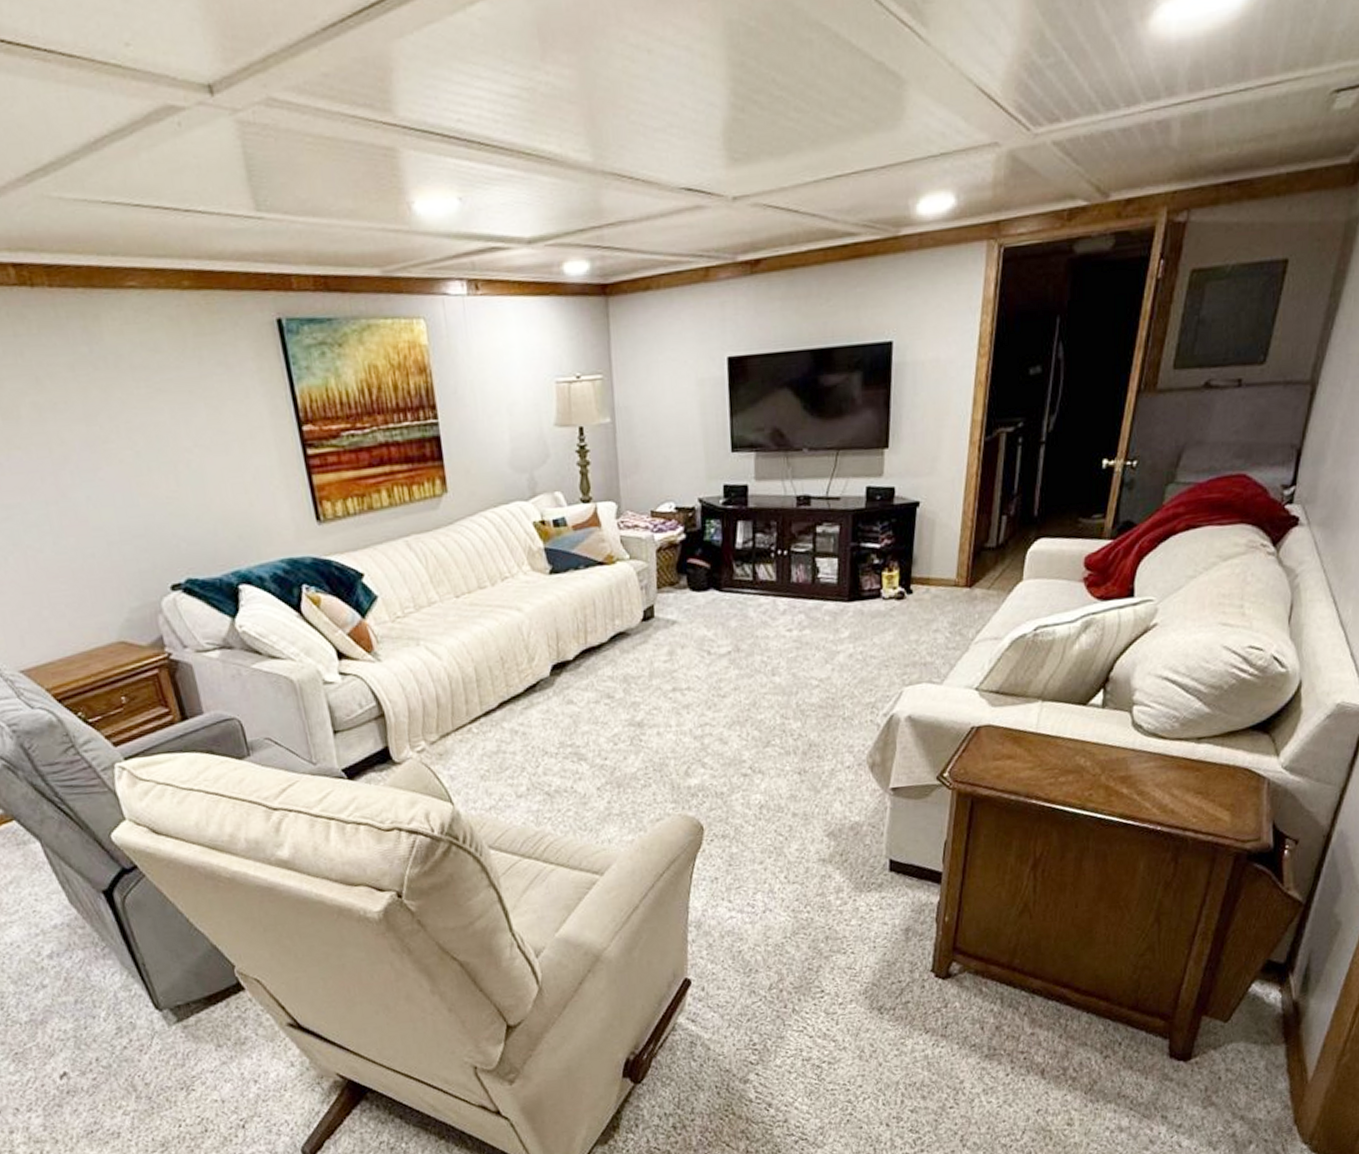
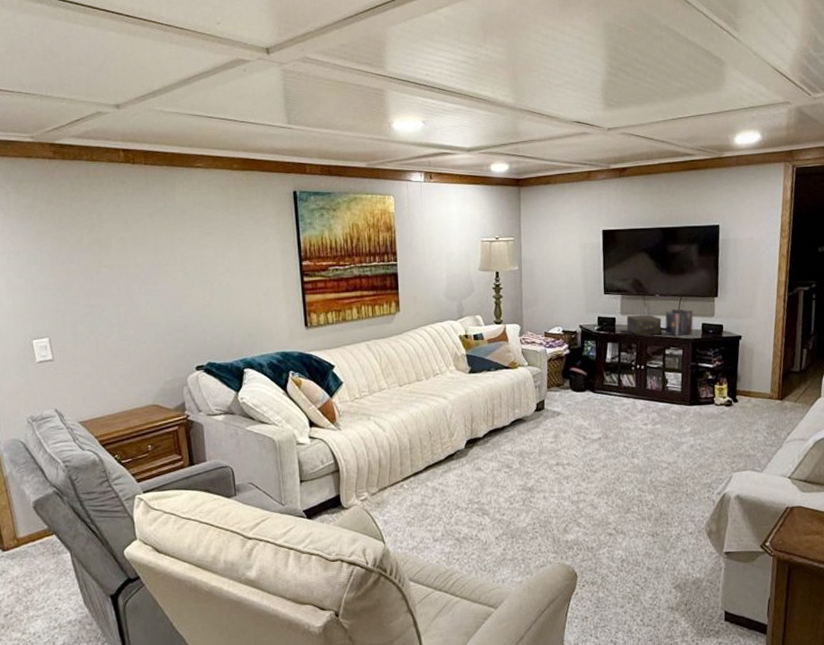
decorative box: none [763,478,811,508] -> present [626,315,662,335]
books: none [815,466,855,507] -> present [665,308,694,336]

